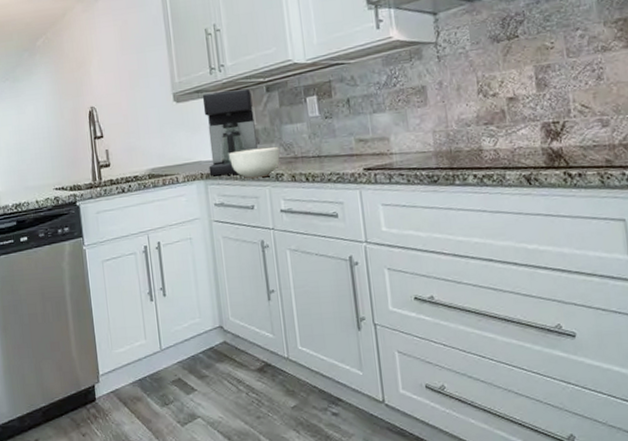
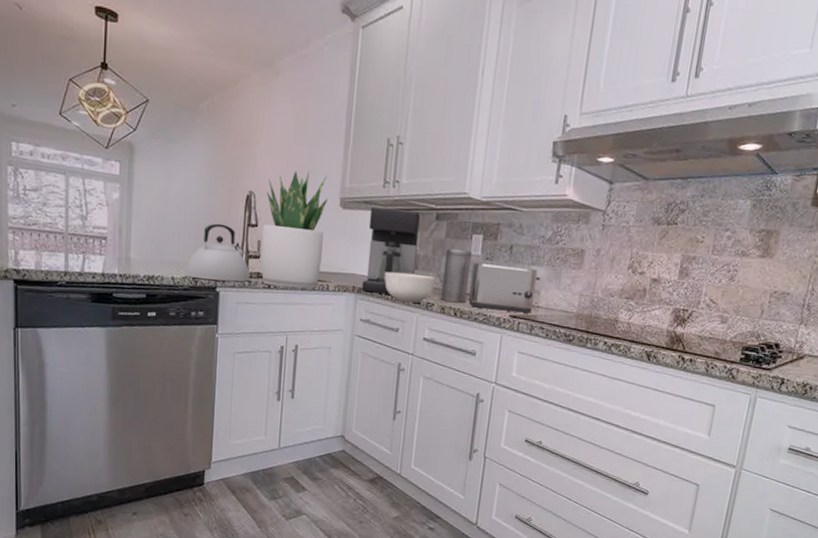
kettle: none [46,142,105,198] -> present [184,223,250,282]
planter: none [106,76,168,190] -> present [261,171,328,290]
canister: none [283,113,316,169] -> present [439,248,472,303]
toaster: none [313,117,387,169] -> present [468,263,540,314]

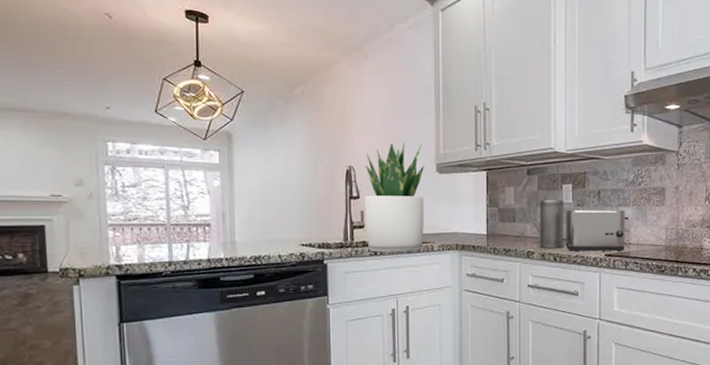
kettle: present [184,223,250,282] -> none [291,199,356,254]
coffee maker: present [361,206,421,295] -> none [464,169,513,248]
bowl: present [384,271,437,304] -> none [484,226,534,254]

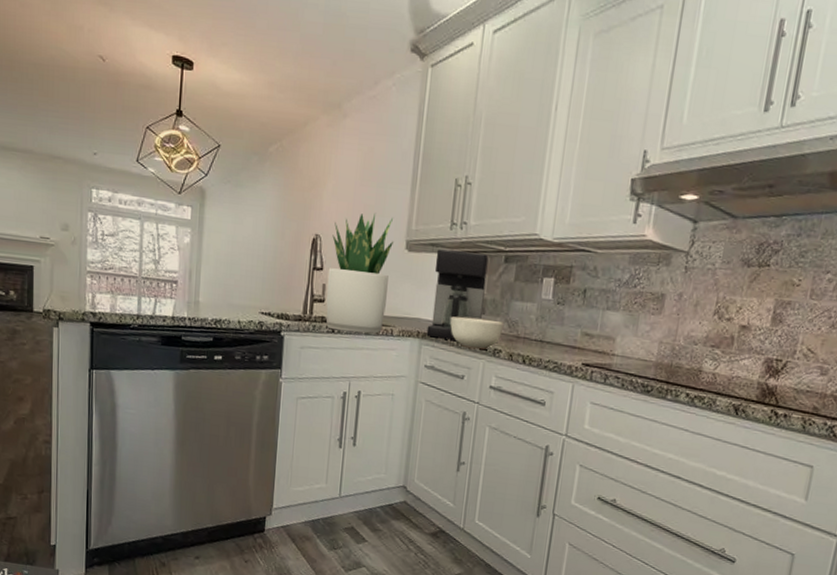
coffee maker: none [464,169,513,248] -> present [426,249,489,340]
bowl: none [484,226,534,254] -> present [450,316,505,350]
canister: present [539,199,564,249] -> none [507,292,543,350]
toaster: present [565,210,628,251] -> none [538,307,616,362]

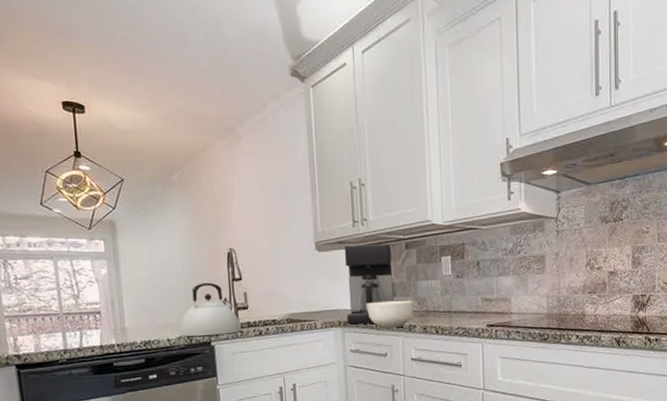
kettle: none [250,266,315,327] -> present [178,282,242,337]
planter: present [325,214,393,334] -> none [246,222,307,333]

